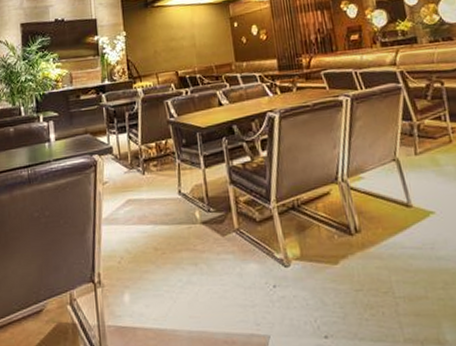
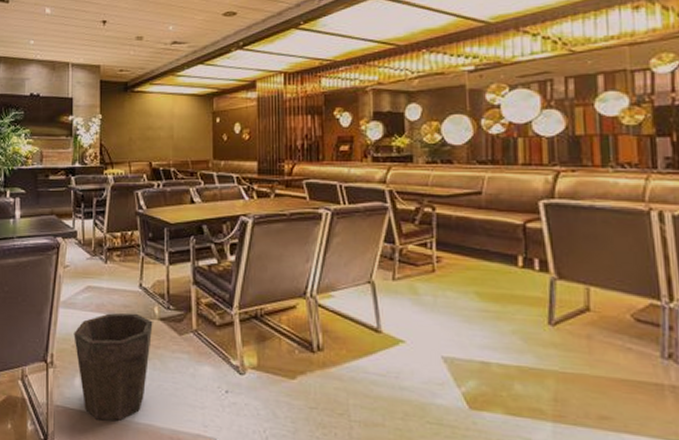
waste bin: none [118,220,196,335] -> present [74,313,153,421]

